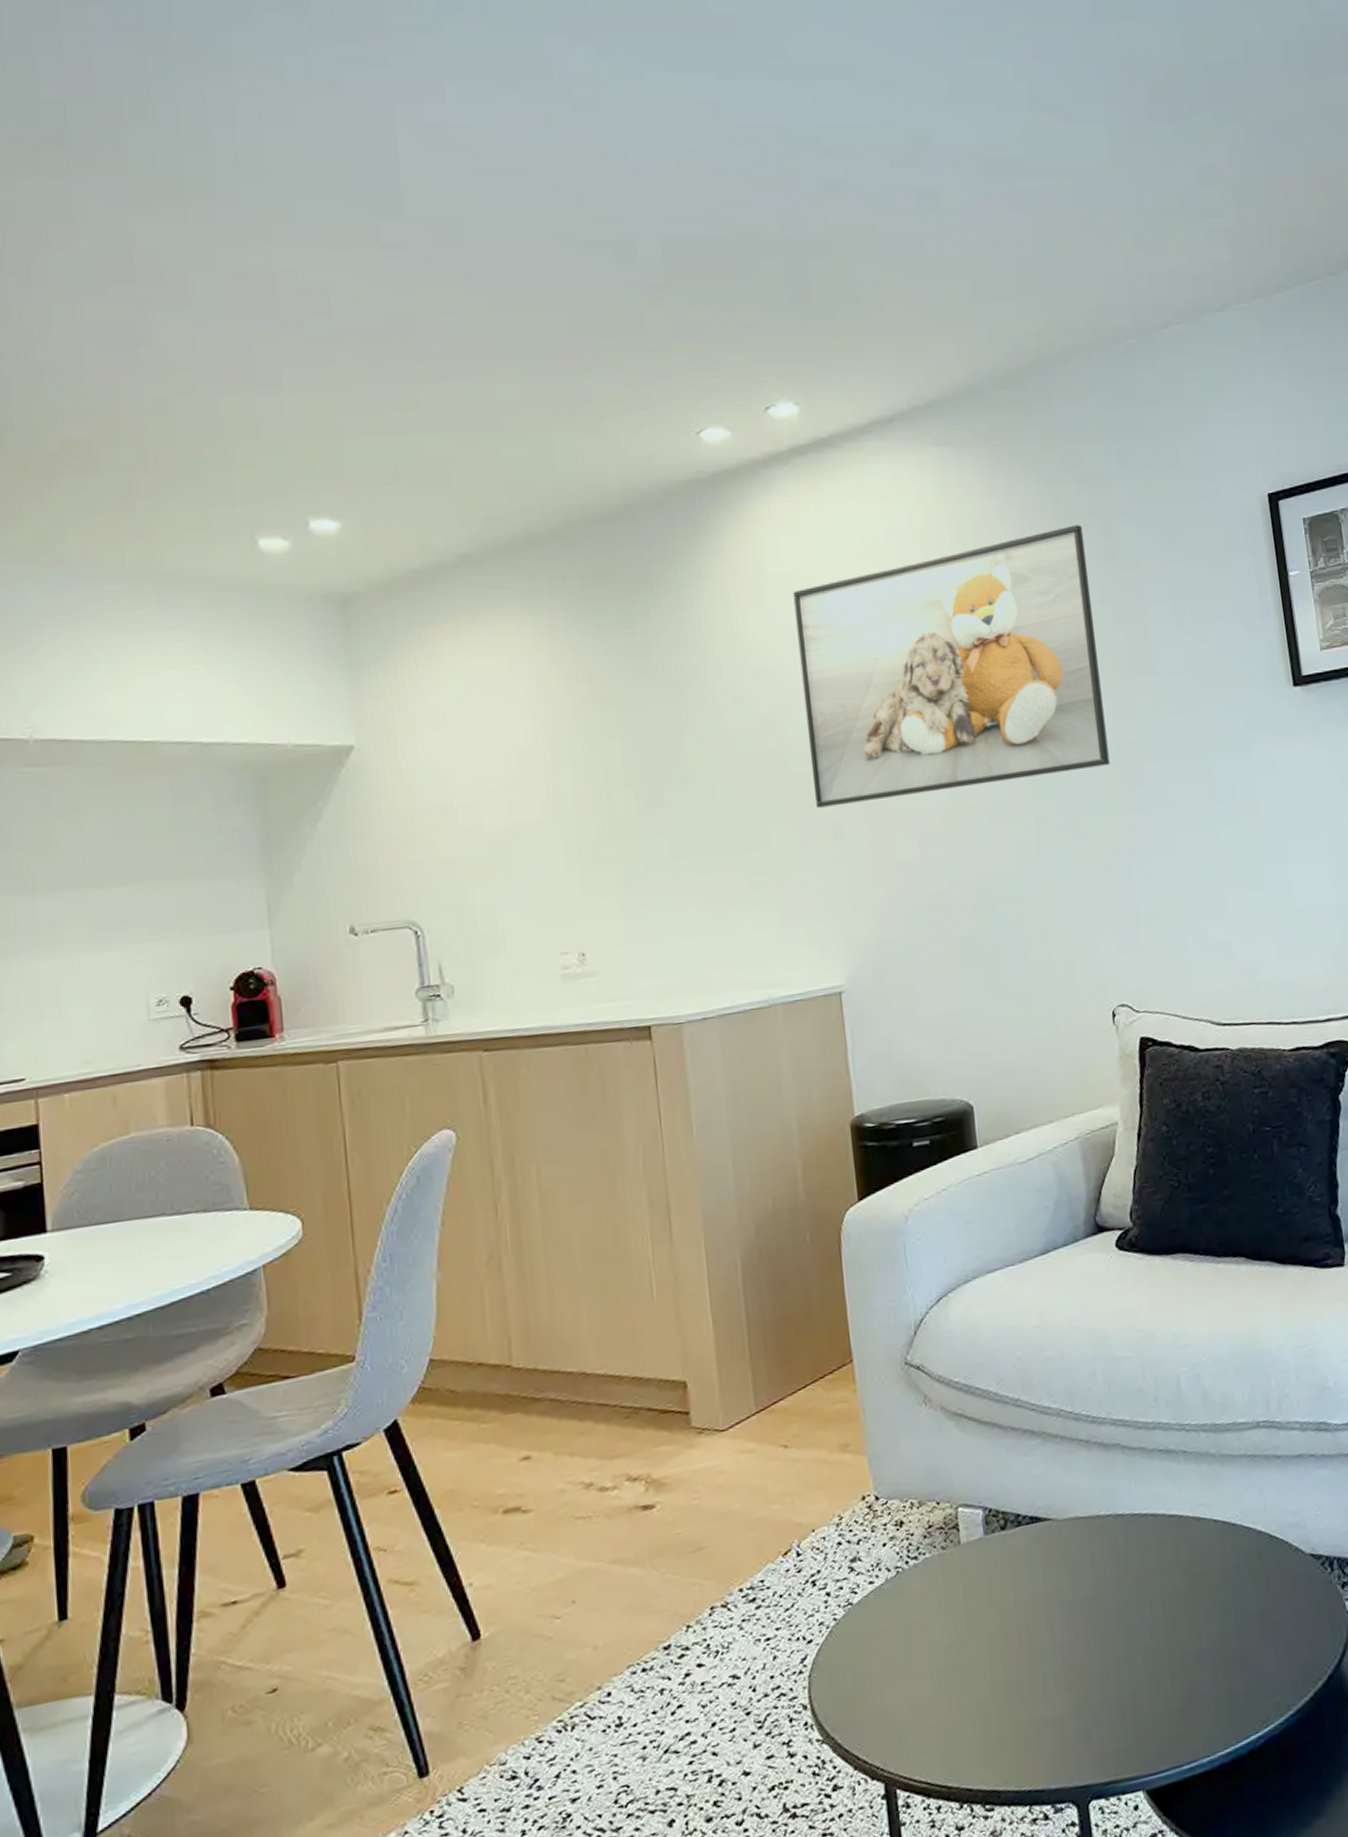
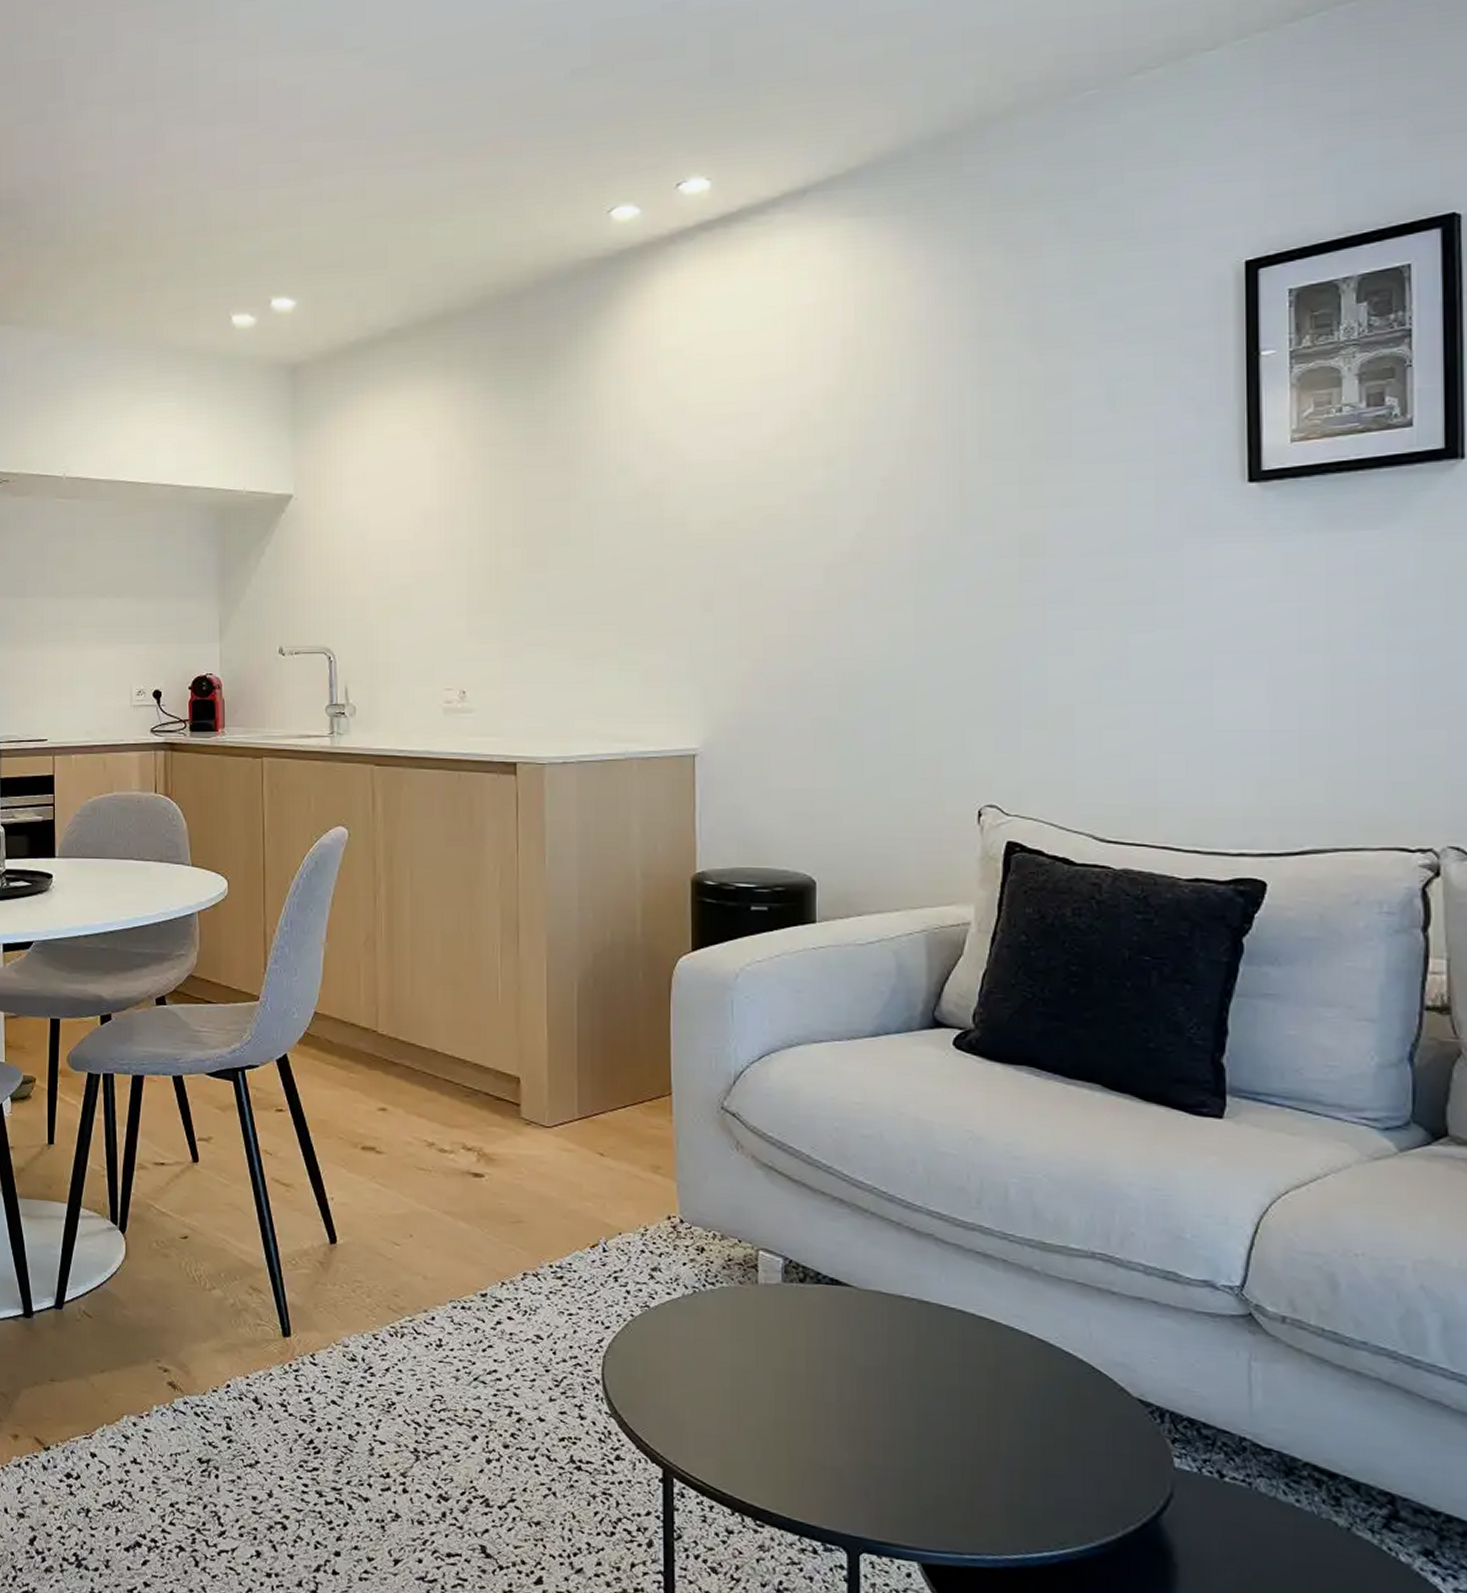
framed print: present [793,525,1110,808] -> none [686,298,1008,578]

